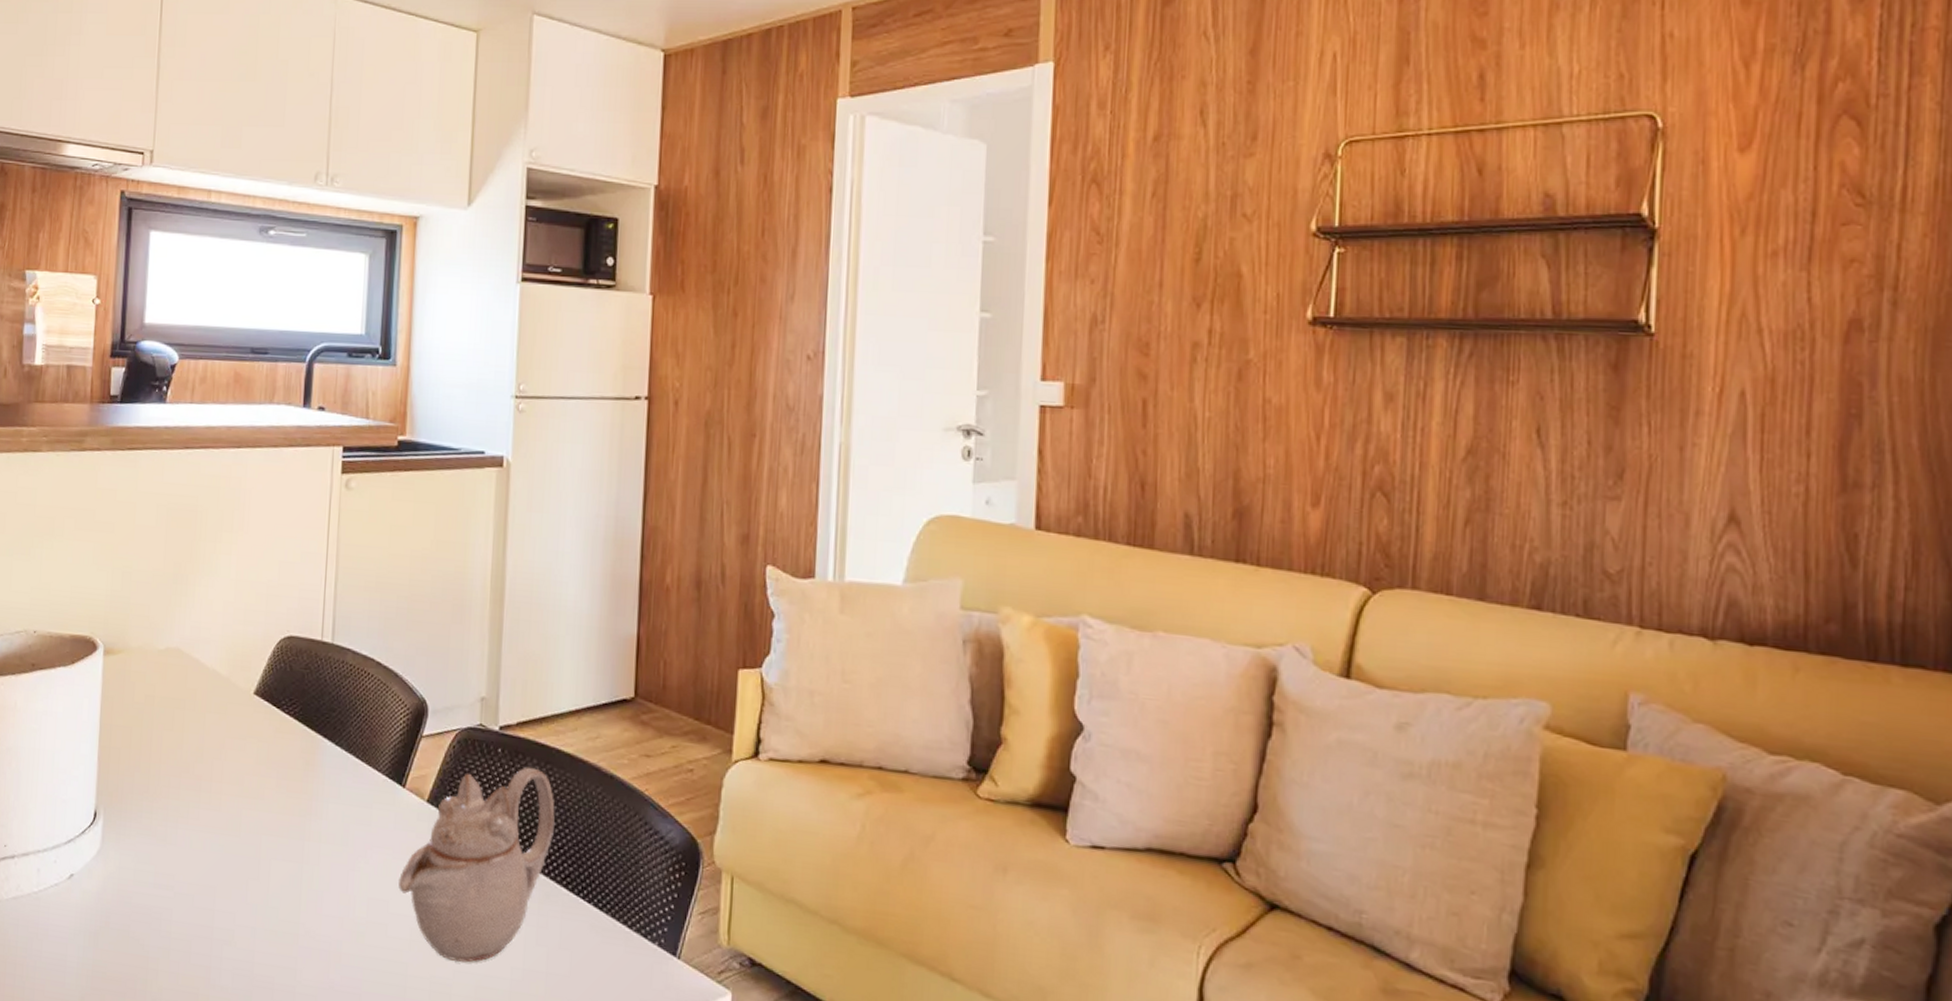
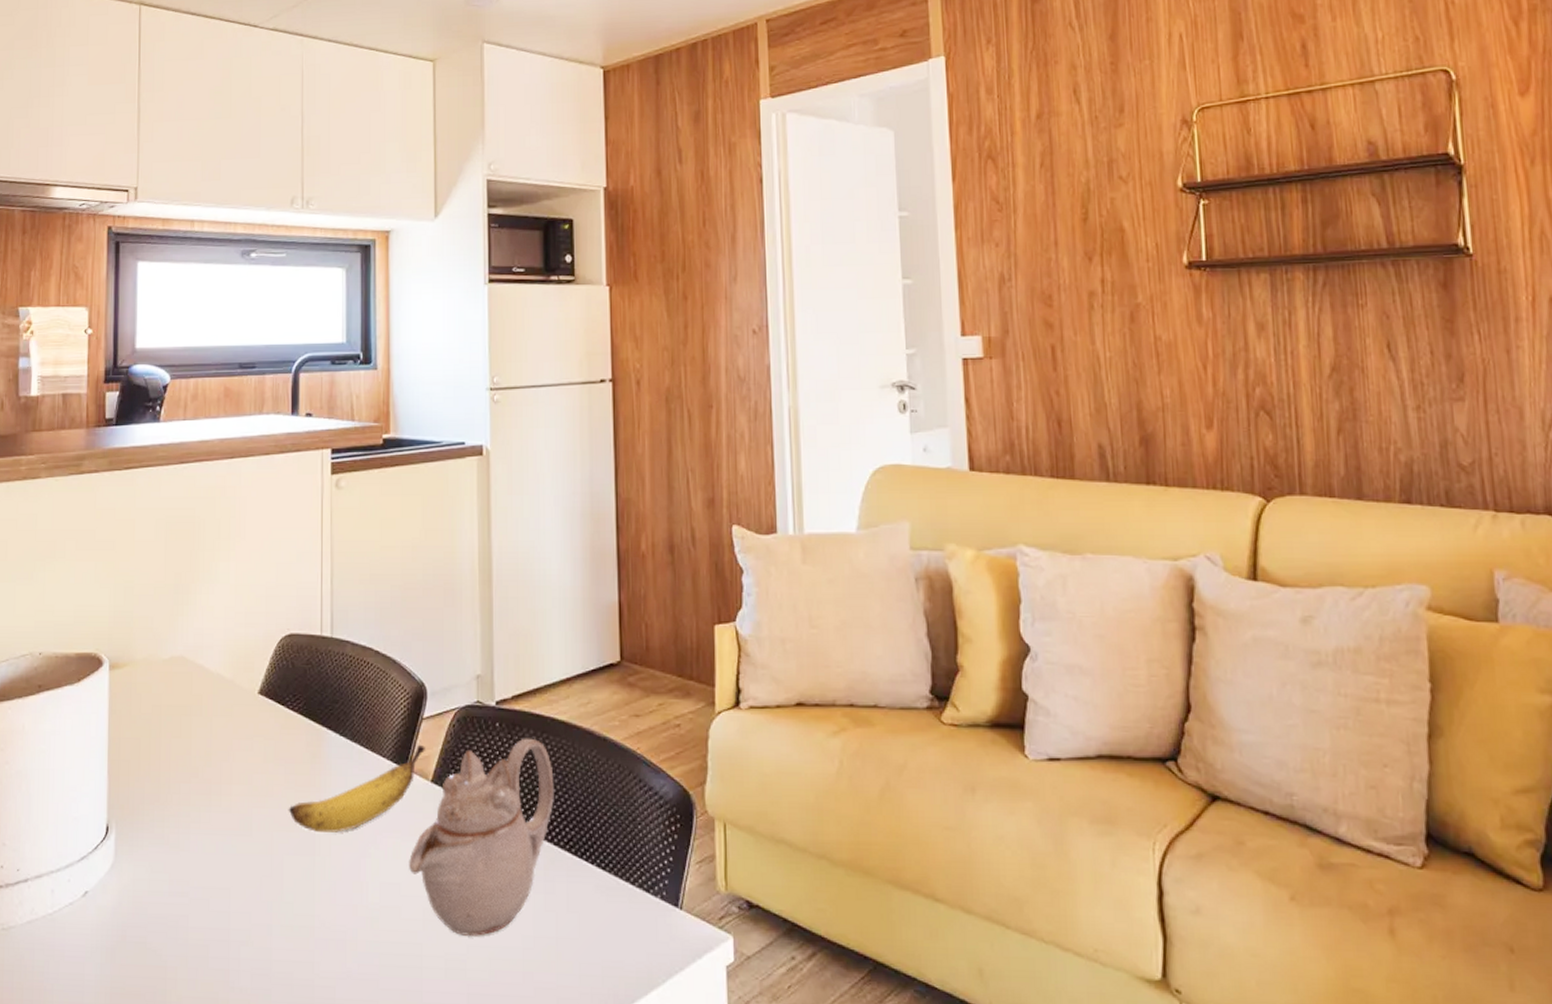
banana: none [278,762,423,843] -> present [288,744,425,833]

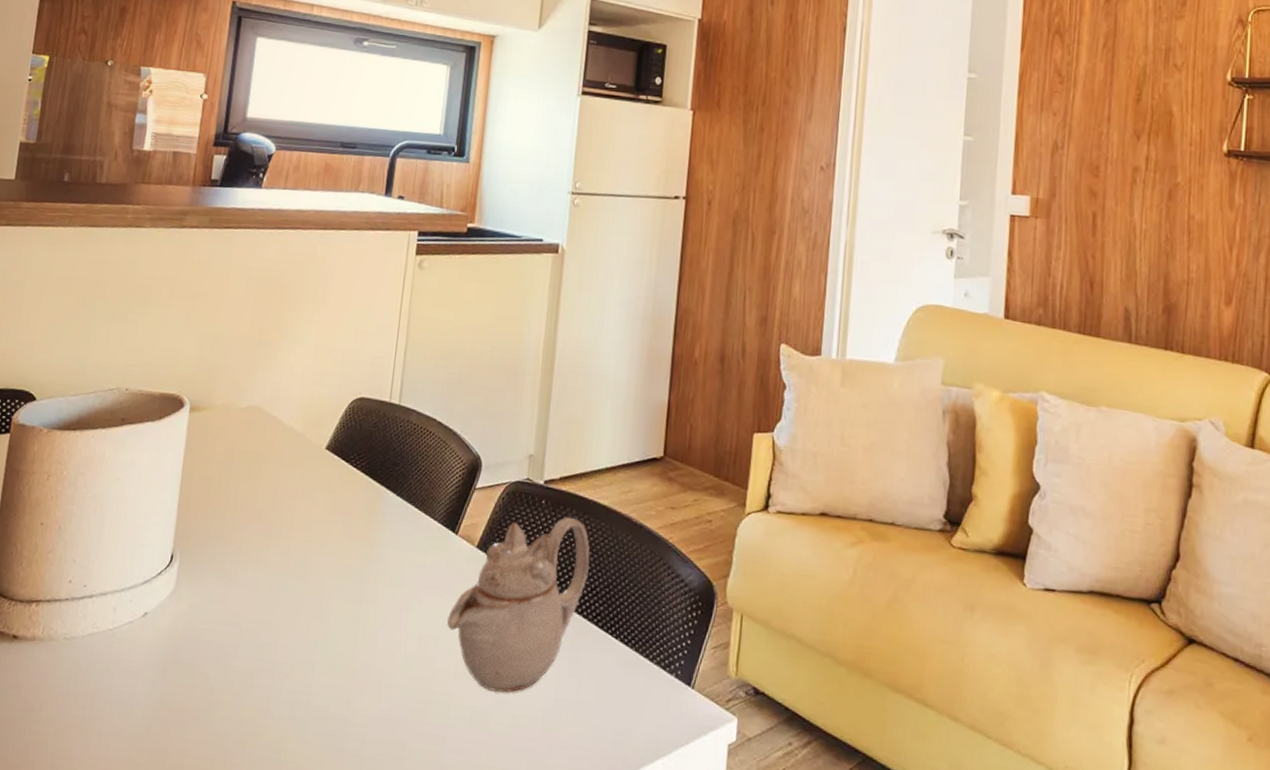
banana: present [288,744,425,833] -> none [341,511,475,584]

